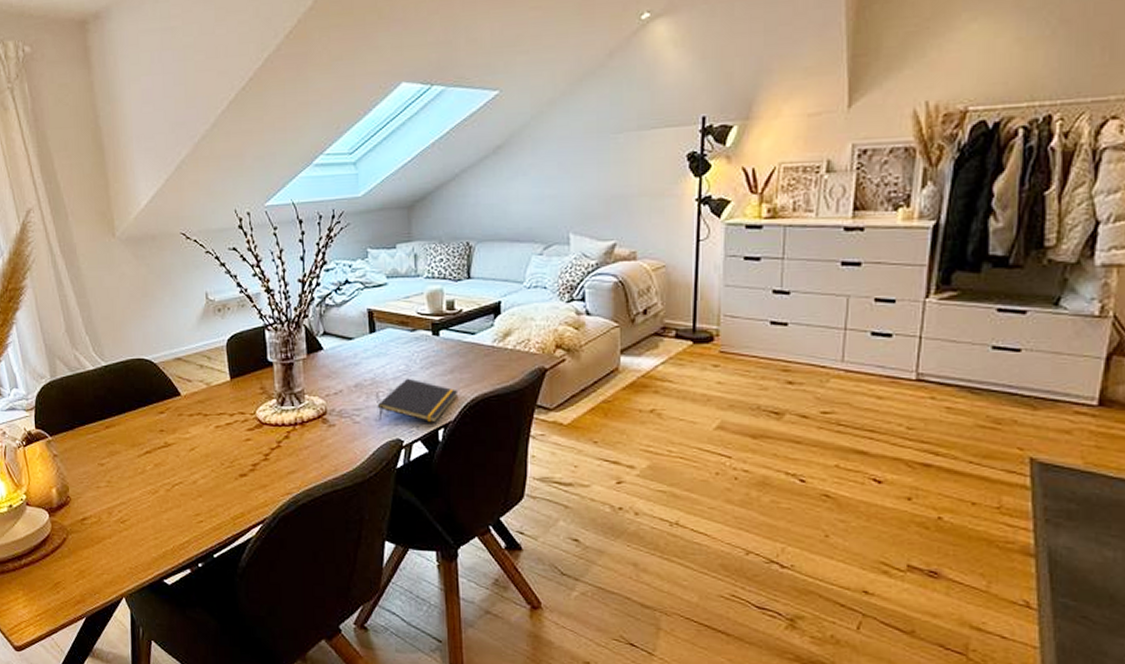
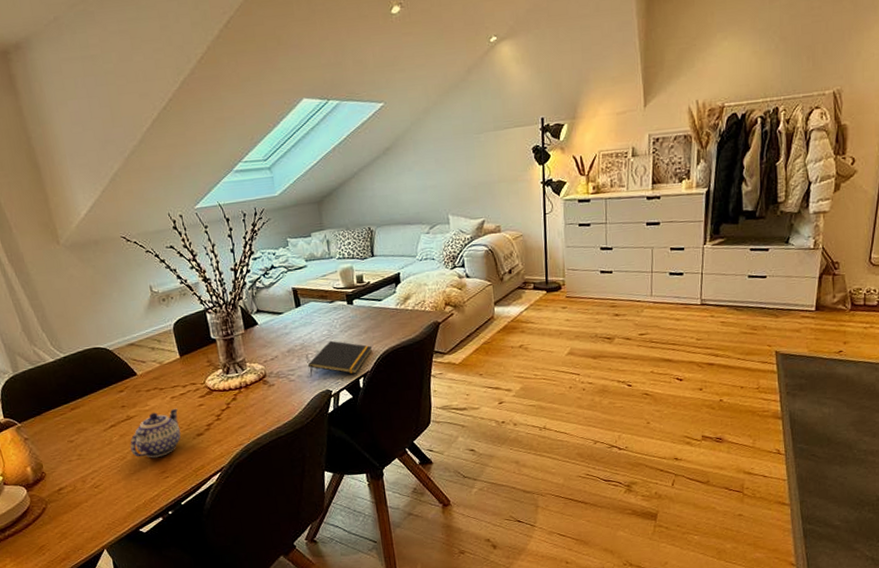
teapot: none [164,440,222,497] -> present [130,408,181,458]

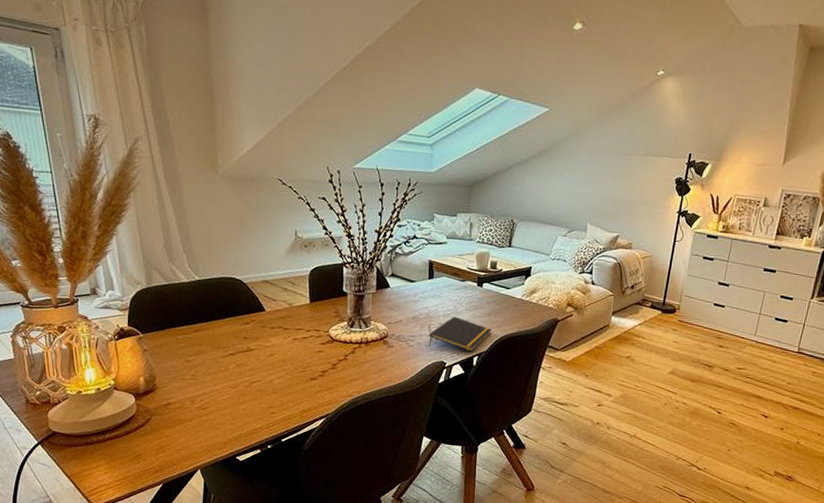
teapot: present [130,408,181,458] -> none [244,349,297,393]

